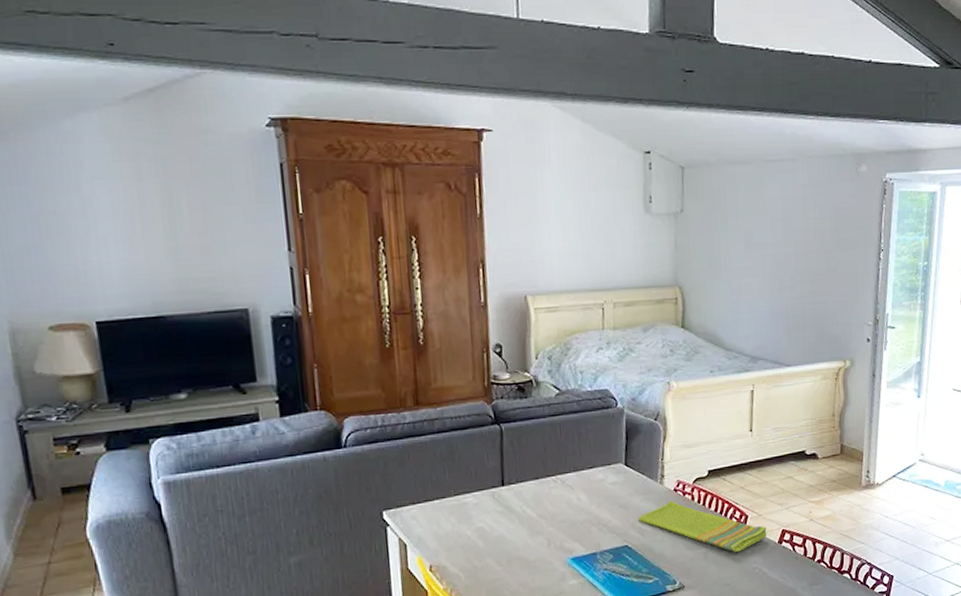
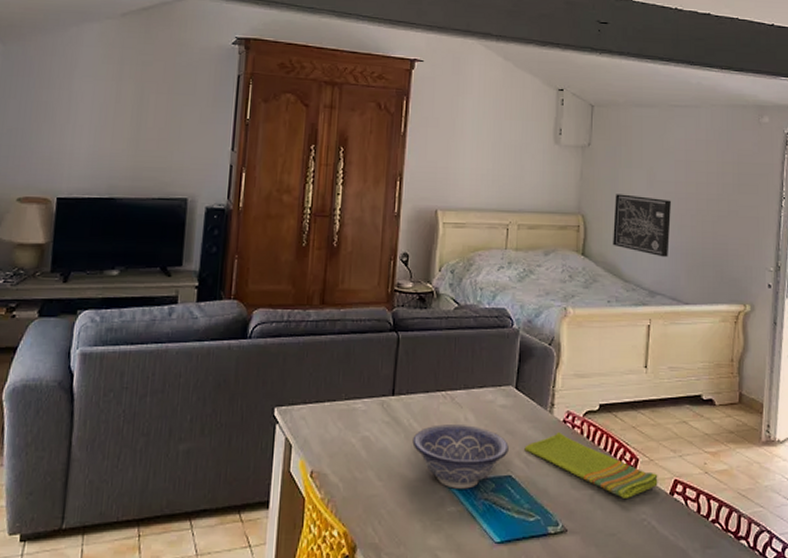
decorative bowl: none [527,504,623,564] -> present [412,424,509,489]
wall art: none [712,260,770,322] -> present [613,194,672,258]

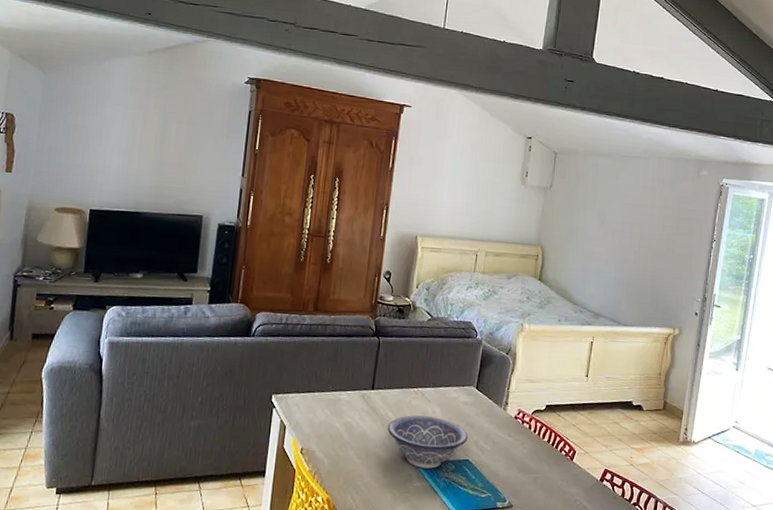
dish towel: present [524,432,658,498] -> none [481,426,591,483]
wall art: present [613,194,672,258] -> none [566,230,619,286]

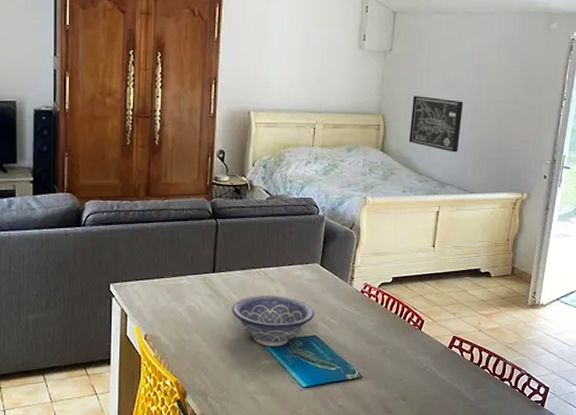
wall art: none [566,230,619,286] -> present [409,96,464,153]

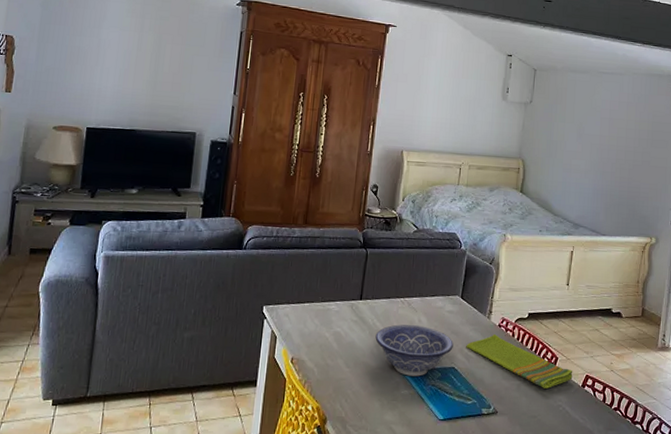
dish towel: none [327,301,440,351] -> present [466,334,573,389]
wall art: present [409,96,464,153] -> none [546,143,597,197]

